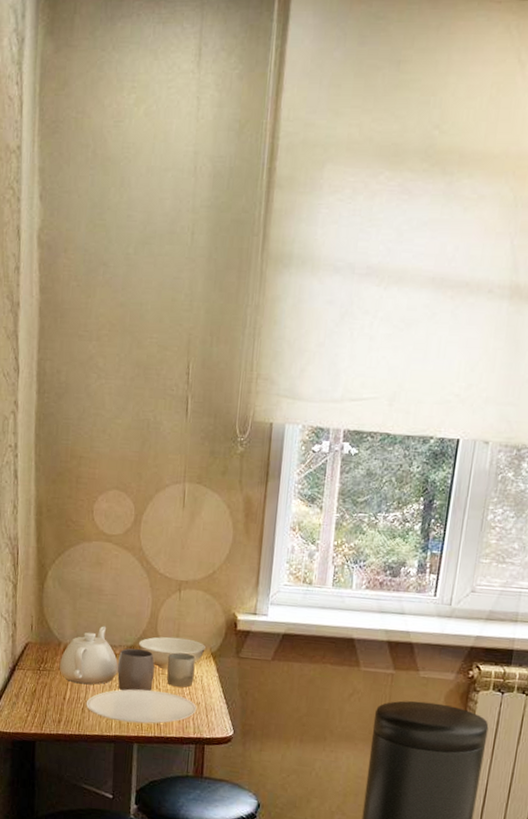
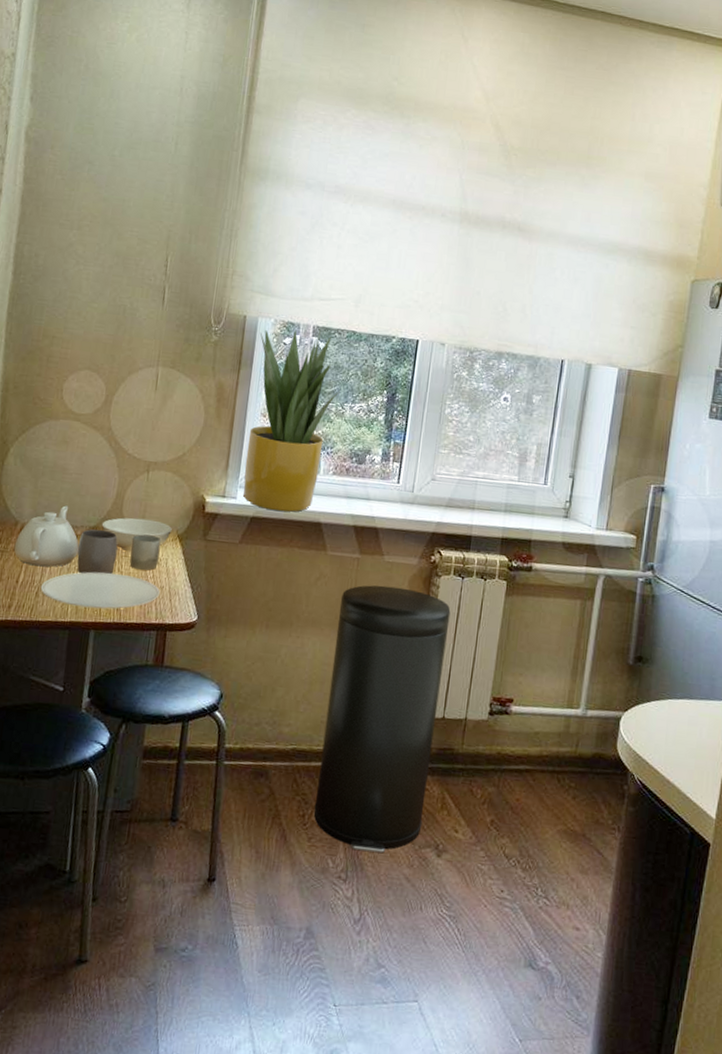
planter: none [274,433,373,628] -> present [243,329,340,512]

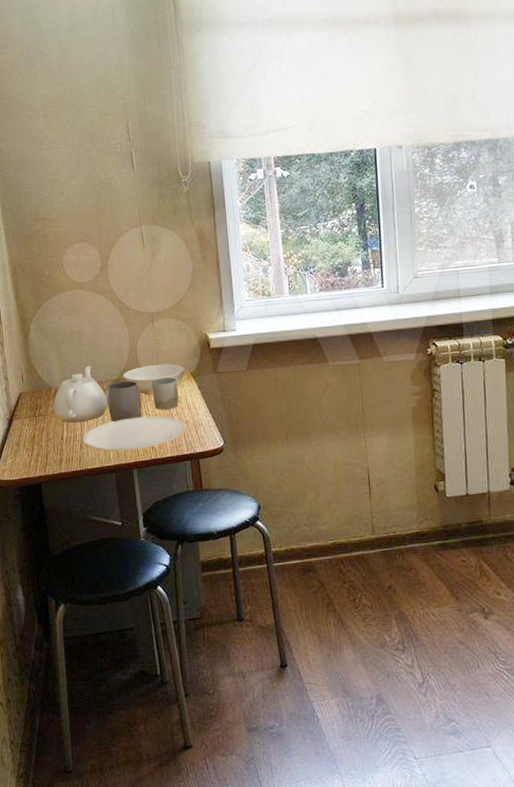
planter: present [243,329,340,512] -> none [227,159,311,335]
pedal bin: present [314,585,451,854] -> none [349,383,465,624]

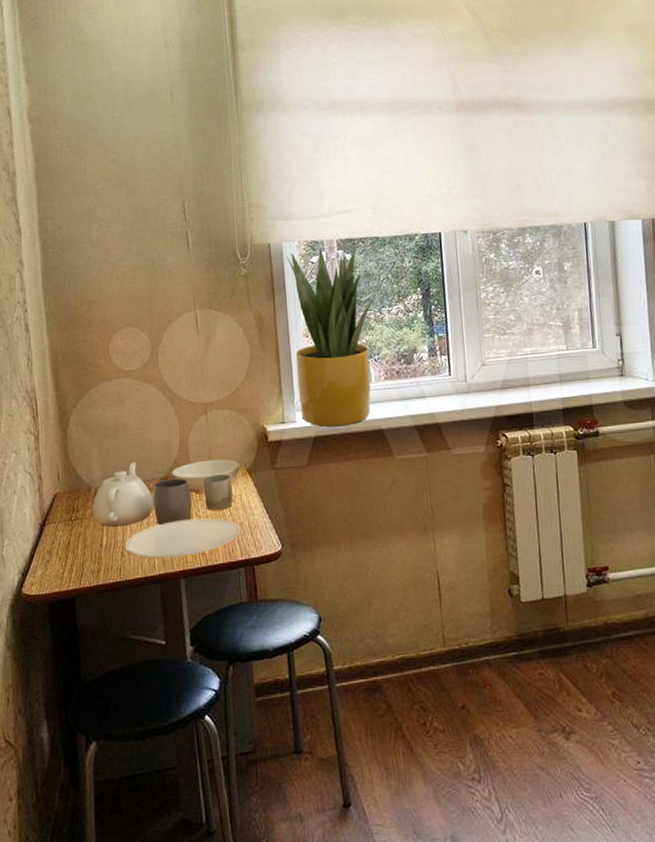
planter: none [227,159,311,335] -> present [287,242,375,427]

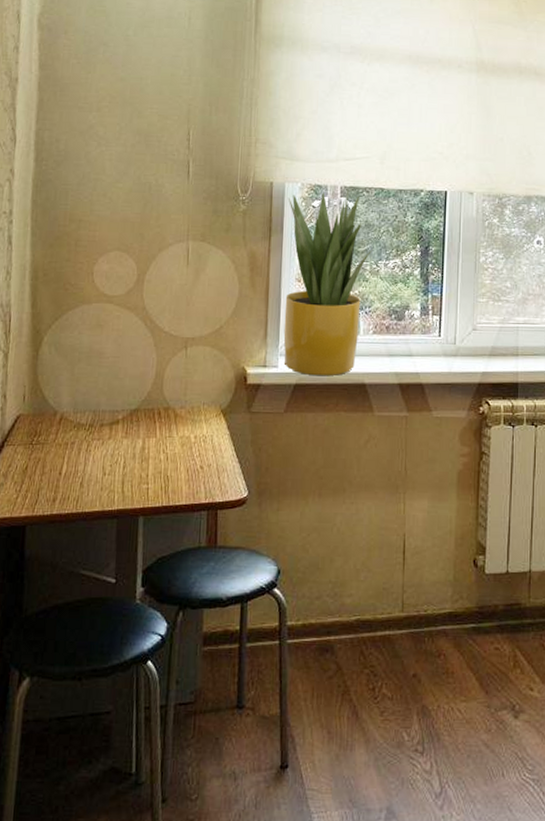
teapot: present [91,462,155,527] -> none [54,390,122,456]
plate: present [124,518,241,559] -> none [84,455,208,494]
mug: present [152,478,192,526] -> none [119,411,161,459]
bowl: present [171,459,240,496] -> none [142,396,215,432]
cup: present [203,474,233,511] -> none [174,412,205,450]

